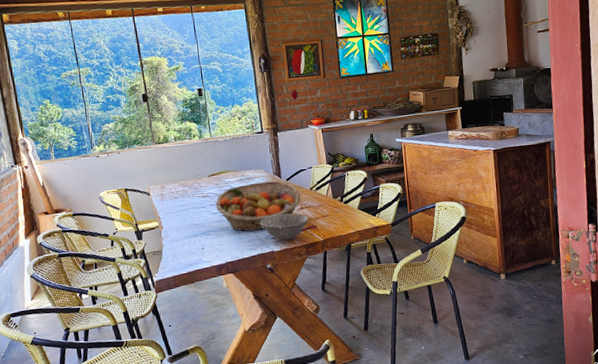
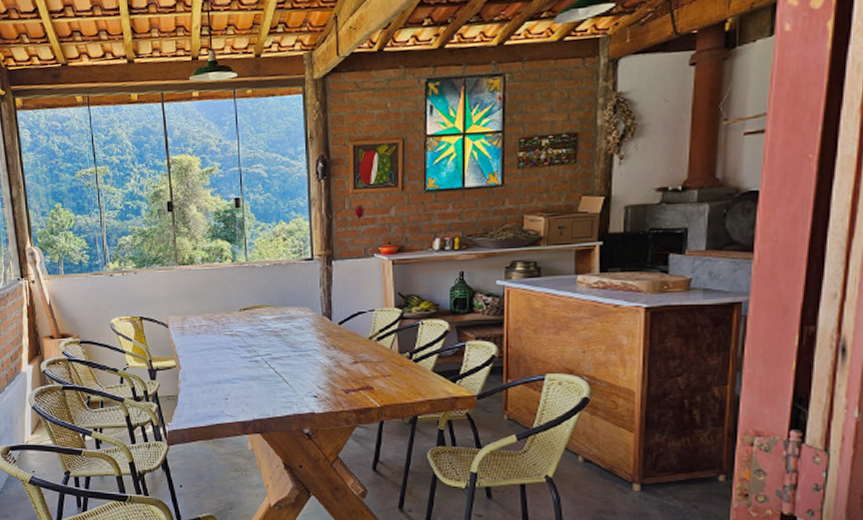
fruit basket: present [216,181,301,232] -> none [246,323,355,385]
bowl: present [261,213,309,240] -> none [300,367,364,400]

